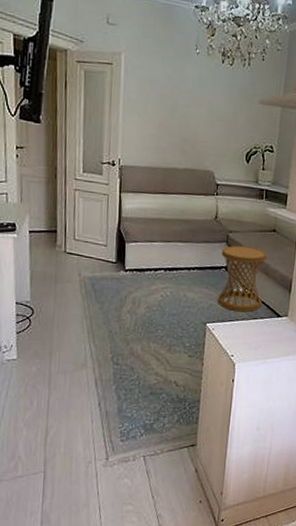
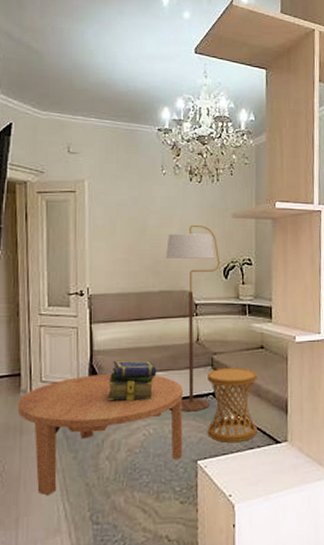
coffee table: none [53,238,199,337] -> present [17,374,183,496]
stack of books: none [131,229,177,266] -> present [107,360,157,402]
floor lamp: none [193,107,244,281] -> present [166,224,221,412]

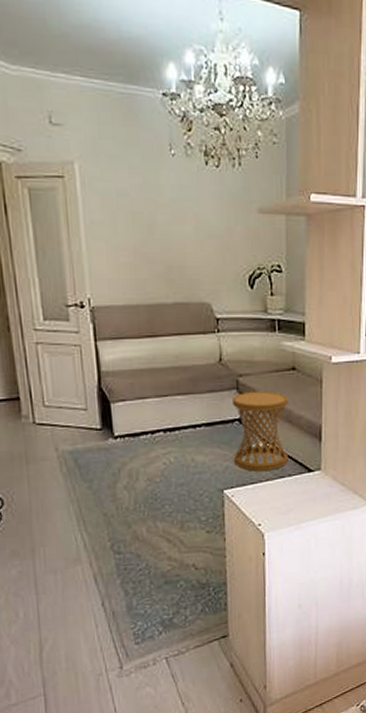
coffee table: present [17,374,183,496] -> none [19,398,208,526]
stack of books: present [107,360,157,402] -> none [120,383,176,429]
floor lamp: present [166,224,221,412] -> none [180,221,245,439]

